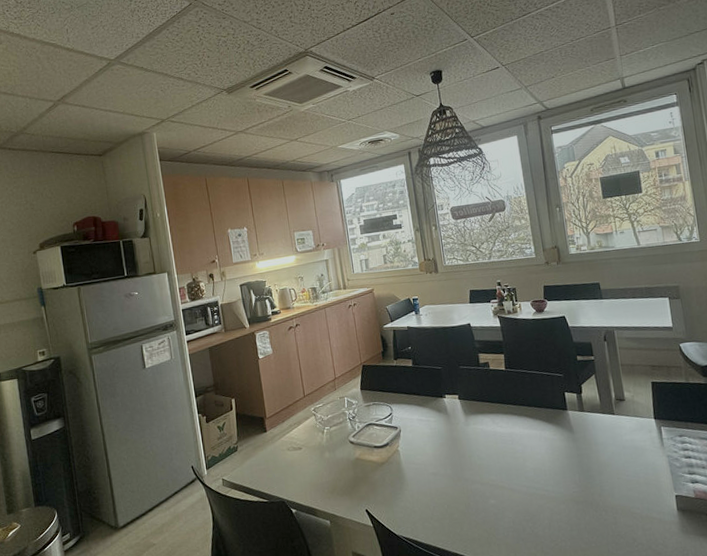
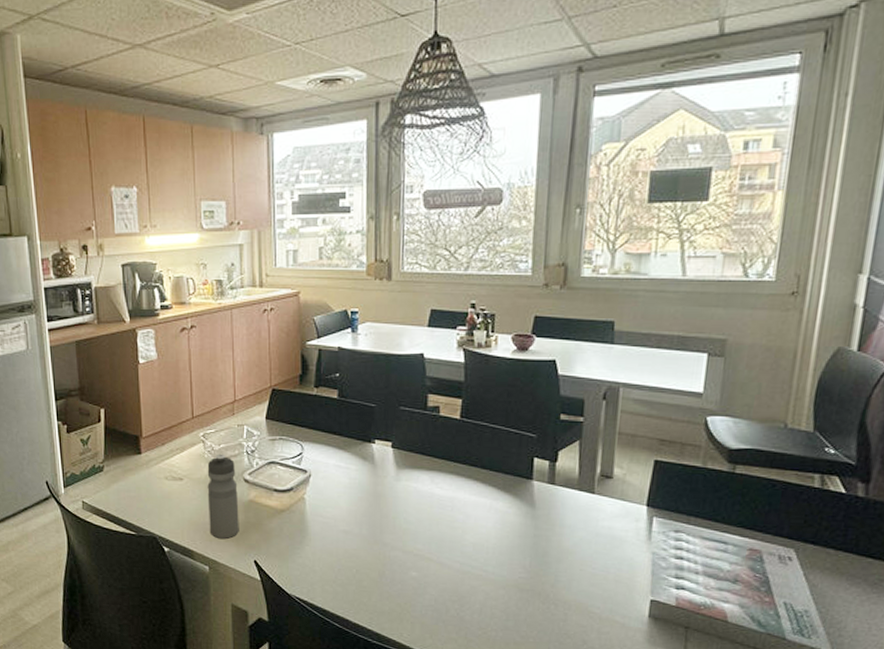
water bottle: none [319,422,351,496] -> present [207,453,239,540]

